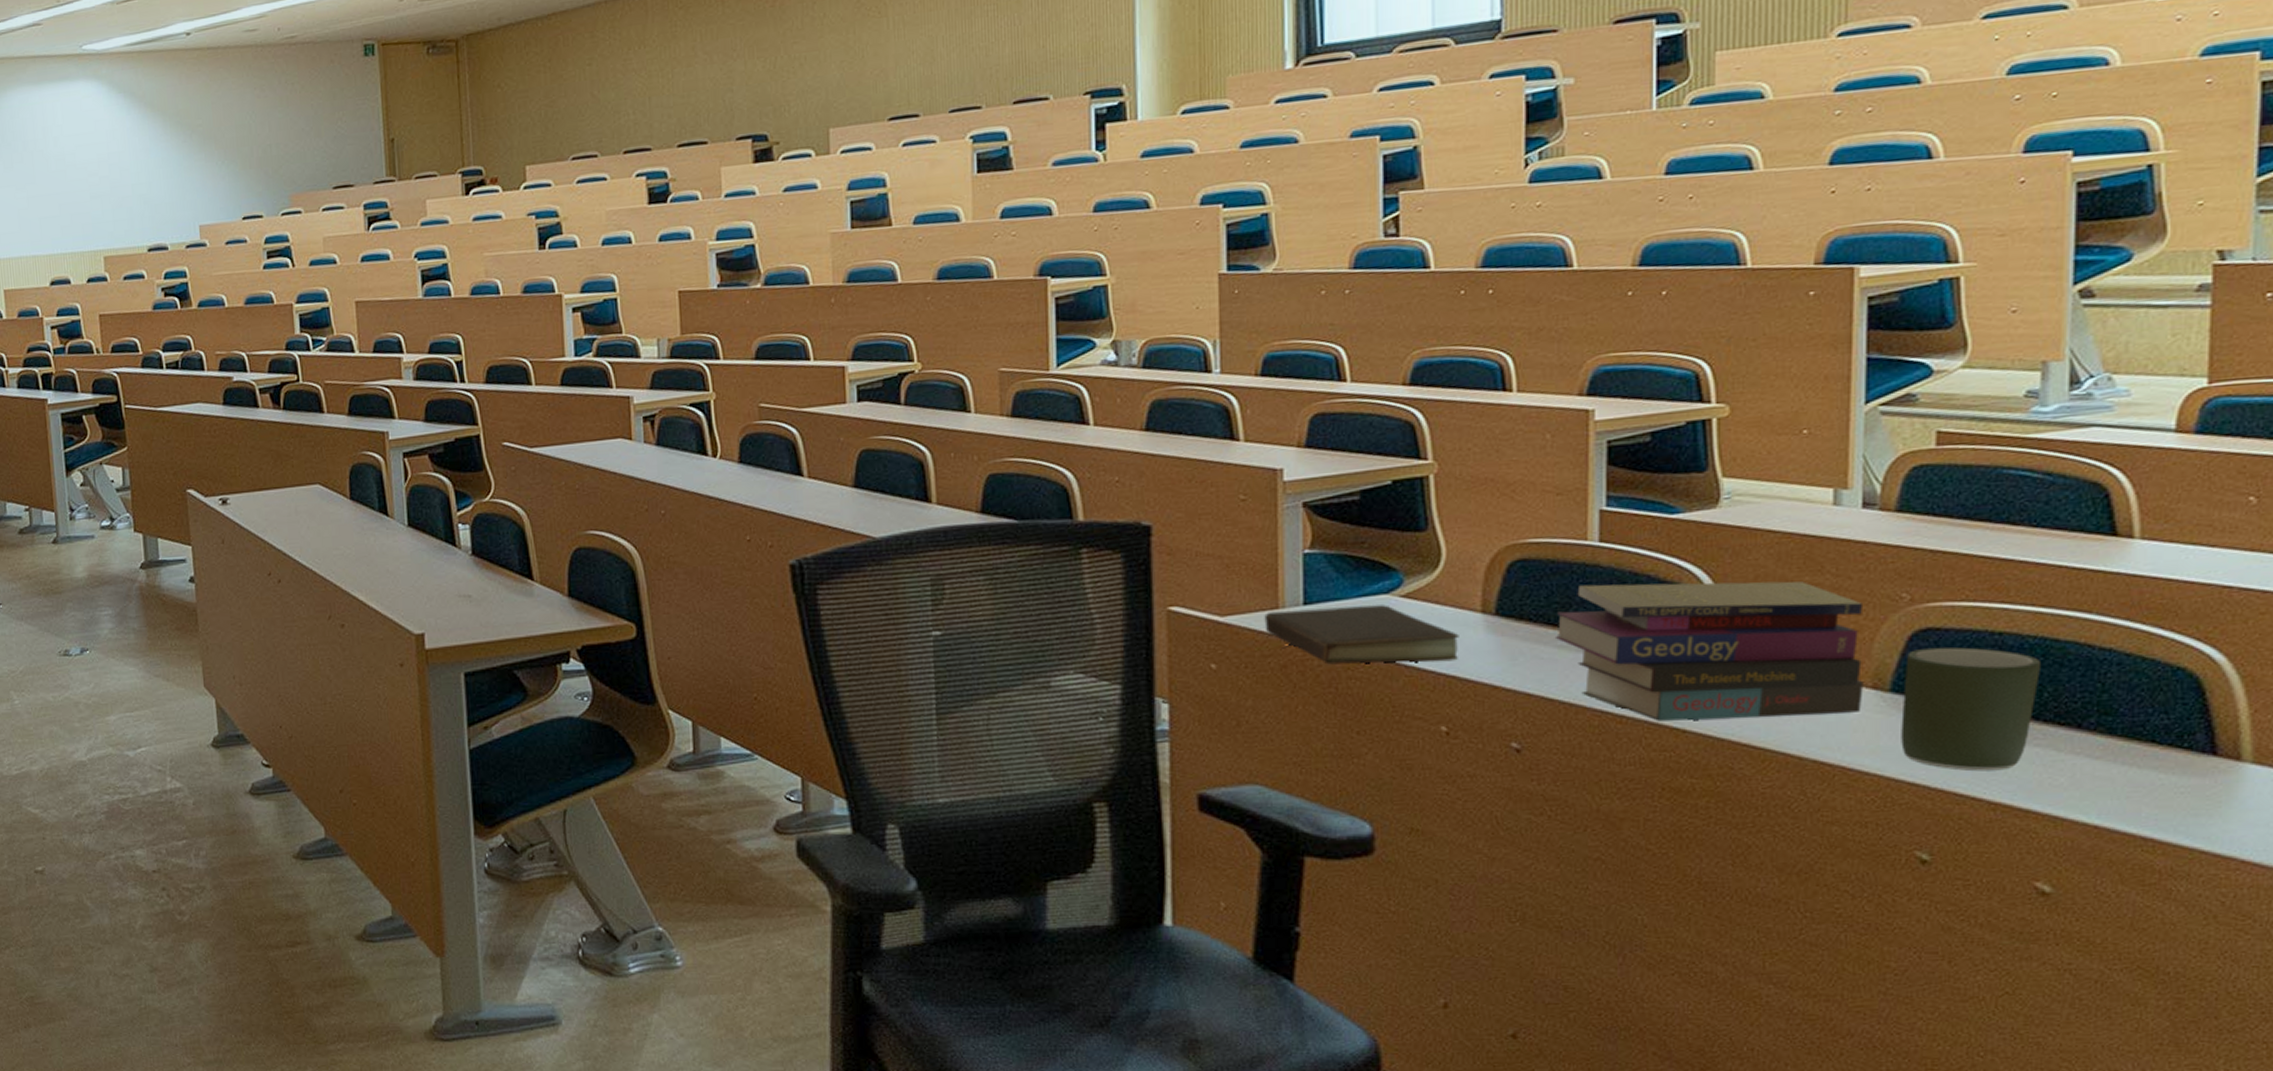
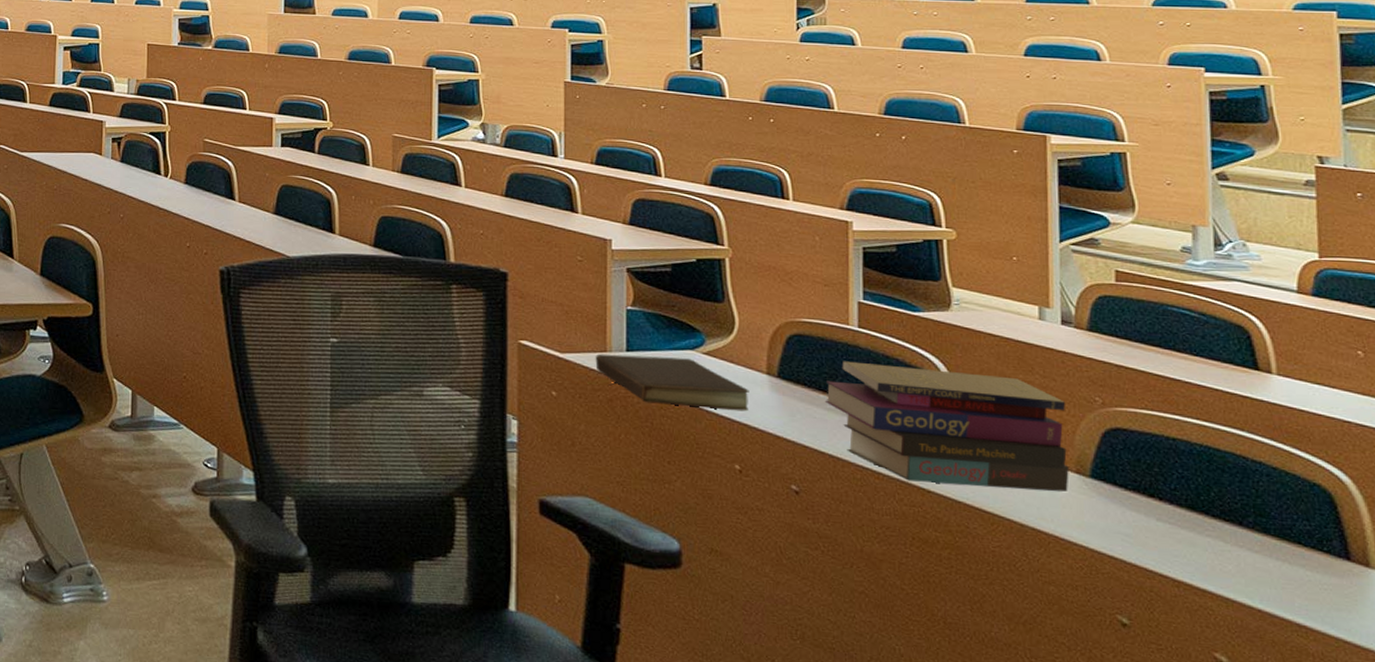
mug: present [1901,646,2040,772] -> none [1100,444,1207,554]

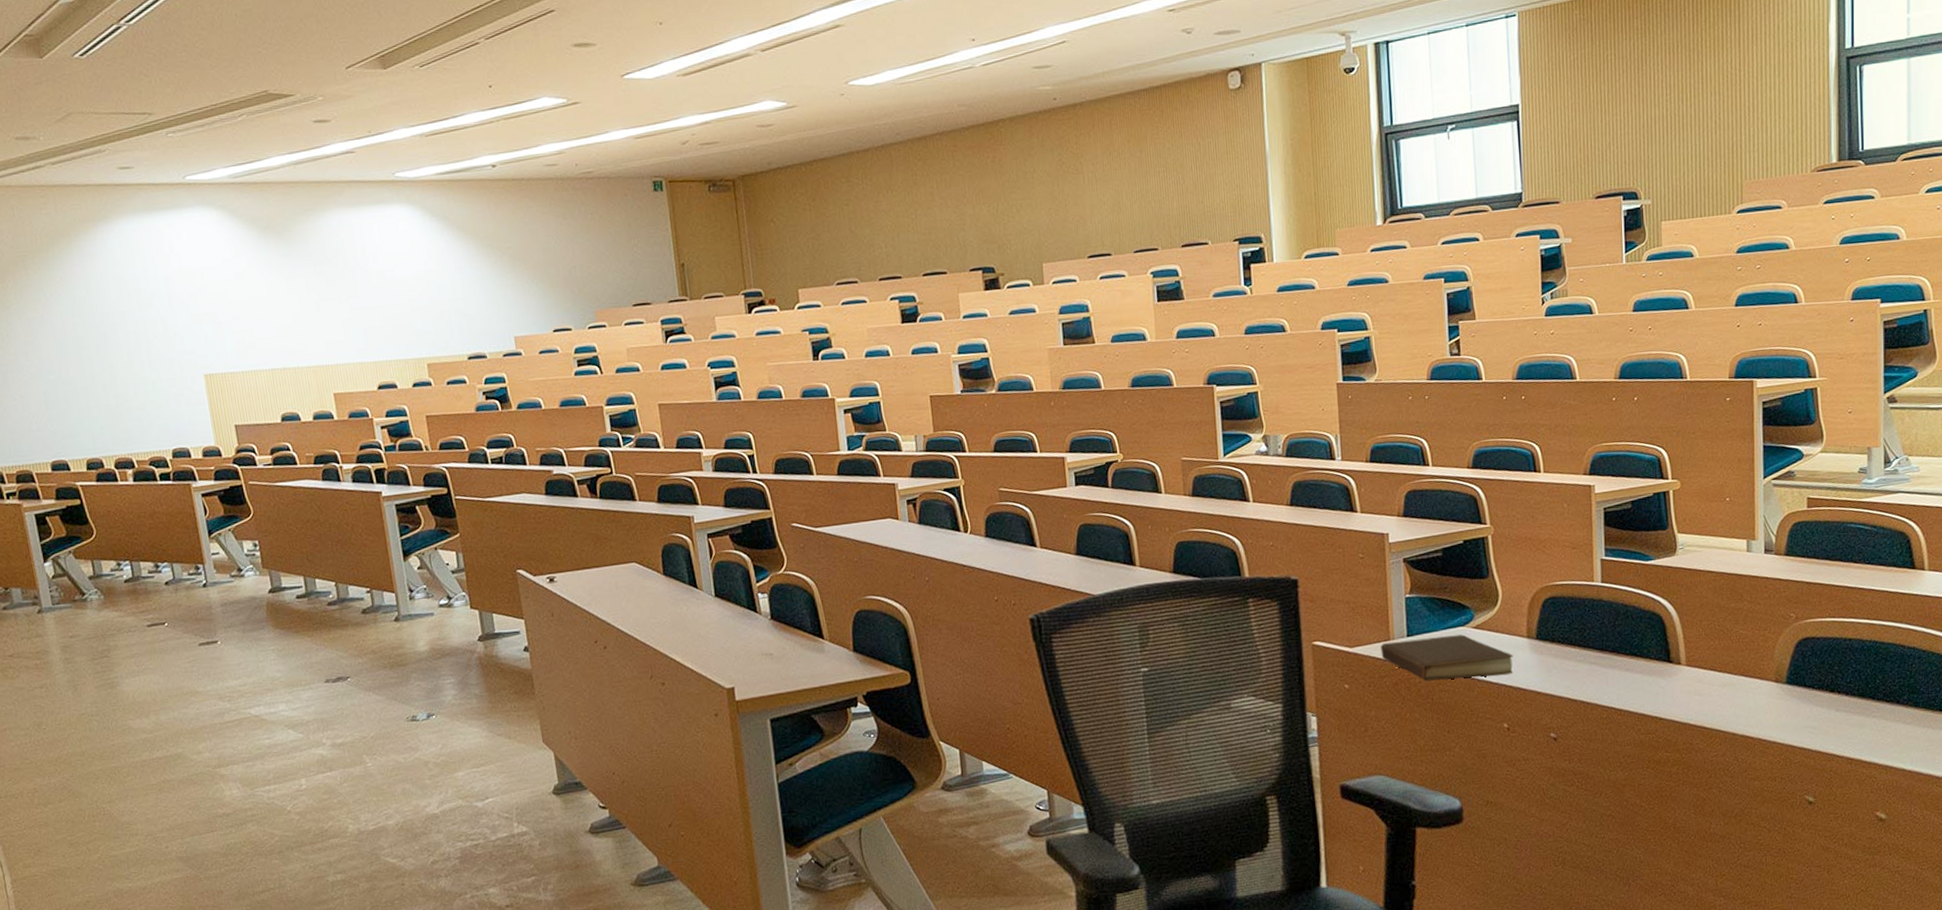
books: present [824,361,1069,492] -> none [1575,607,1770,713]

